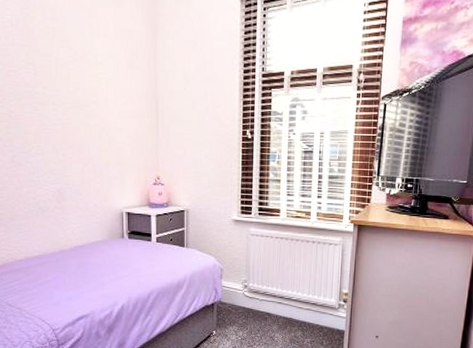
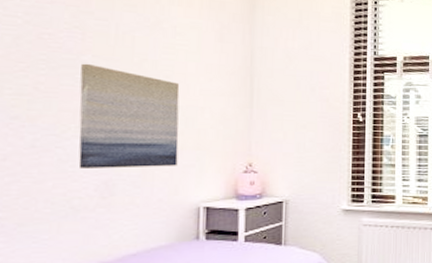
wall art: none [36,94,105,179] -> present [78,63,180,168]

